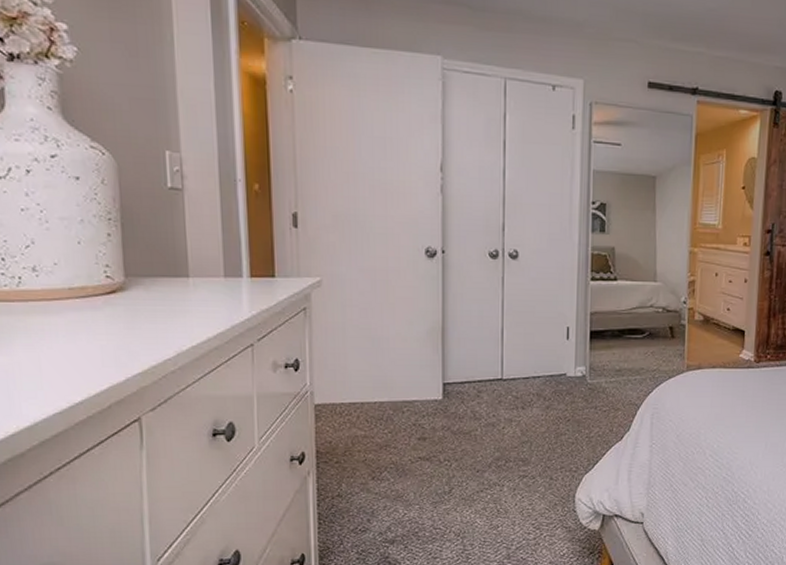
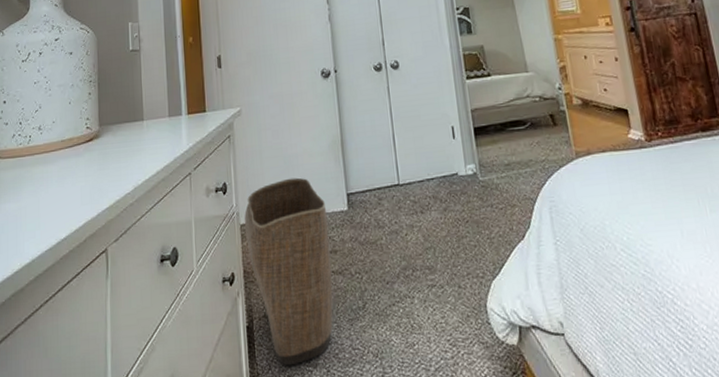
laundry basket: none [319,361,419,542] -> present [244,177,333,366]

